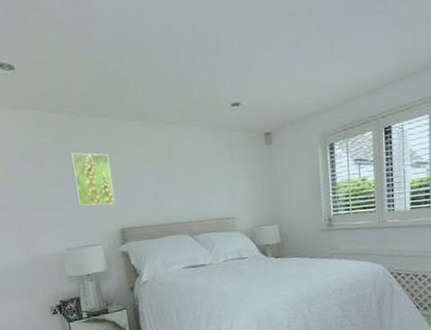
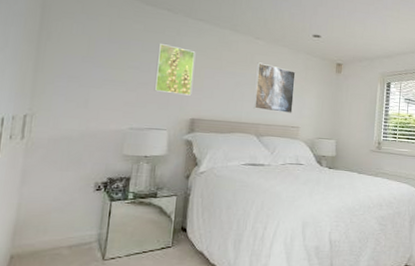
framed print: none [175,151,224,206] -> present [253,62,296,114]

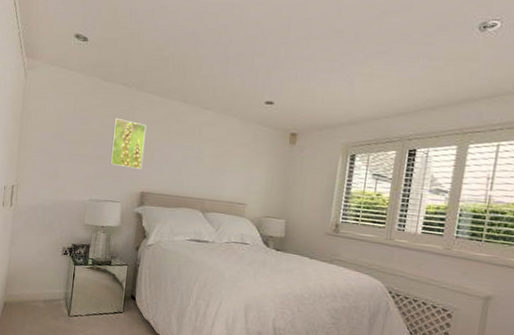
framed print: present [253,62,296,114] -> none [199,134,245,190]

